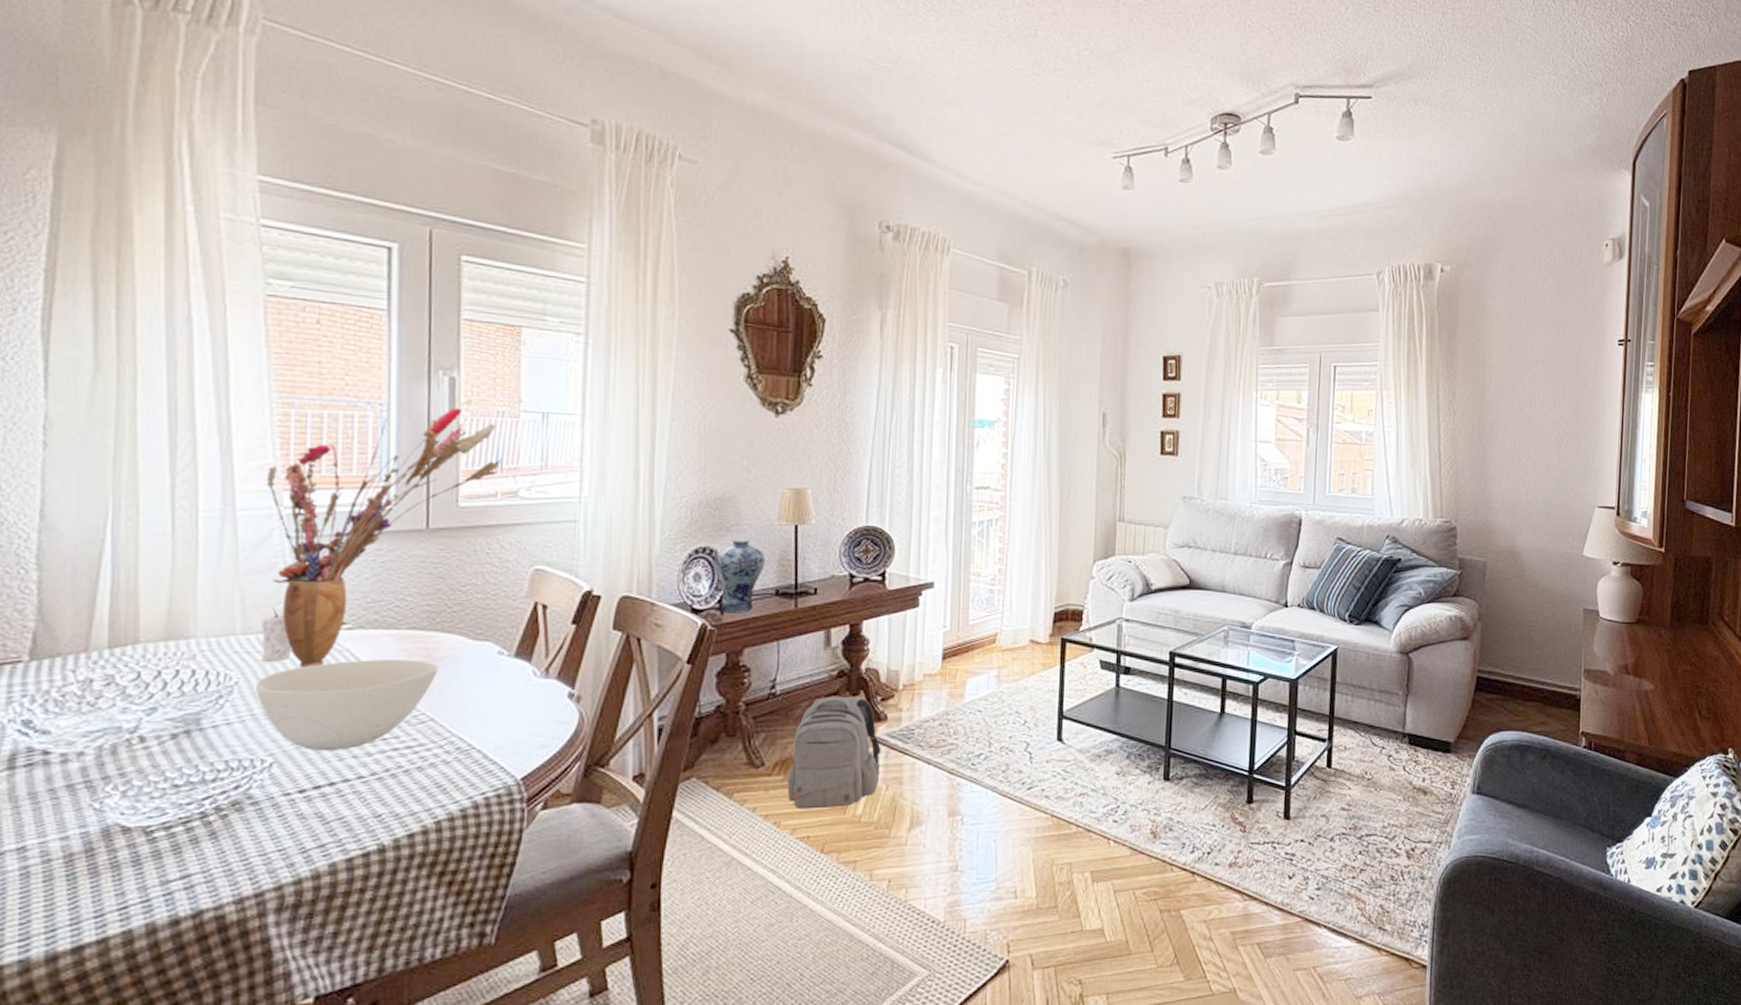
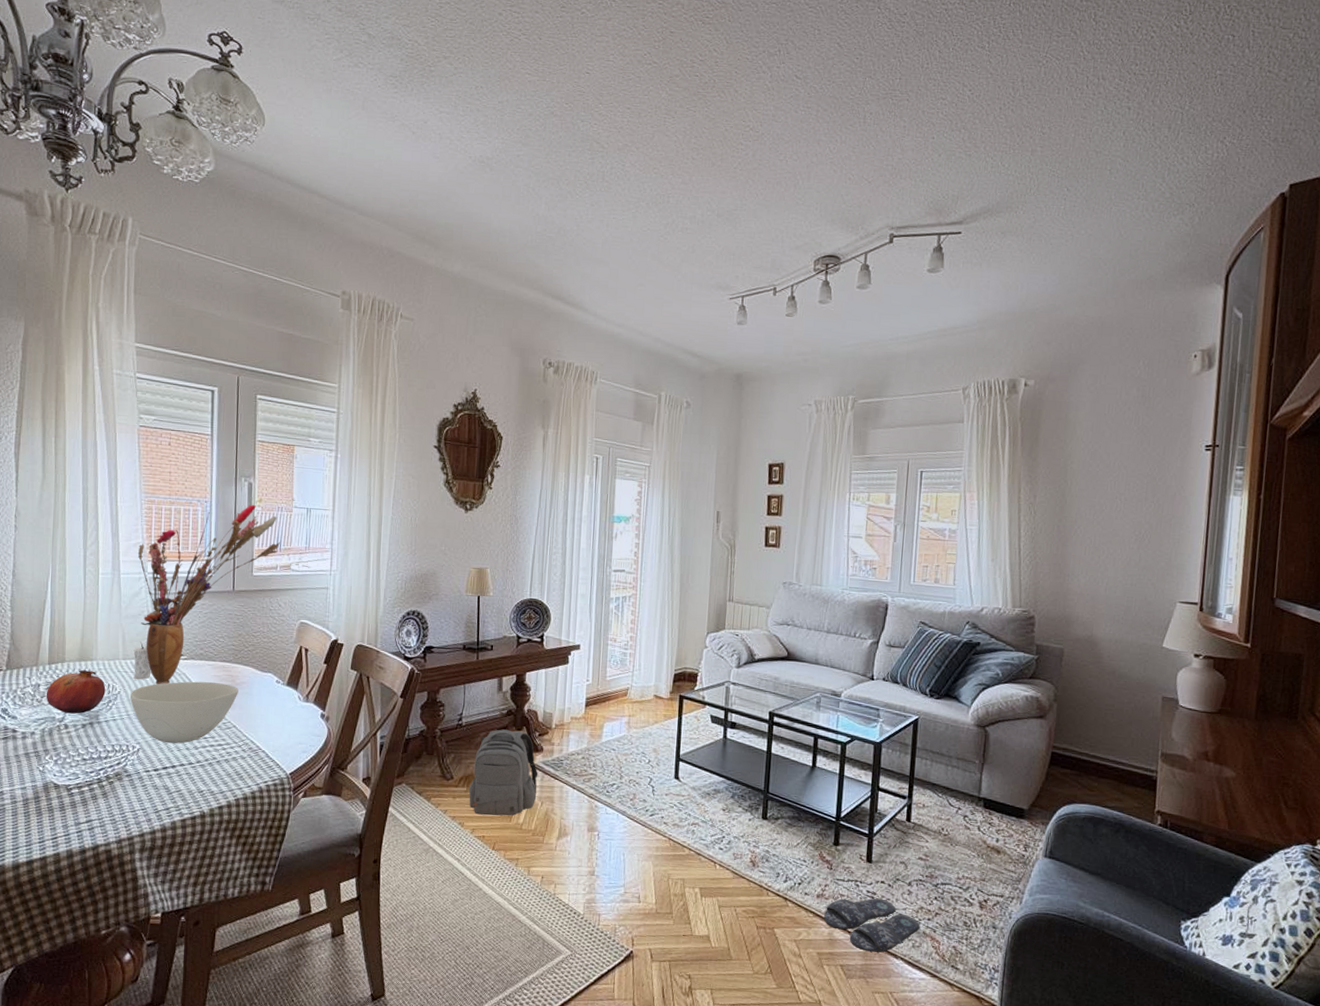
fruit: none [104,654,213,720] -> present [46,670,106,714]
vase: present [713,539,766,613] -> none [419,605,457,662]
slippers: none [1238,860,1344,923] -> present [824,898,920,953]

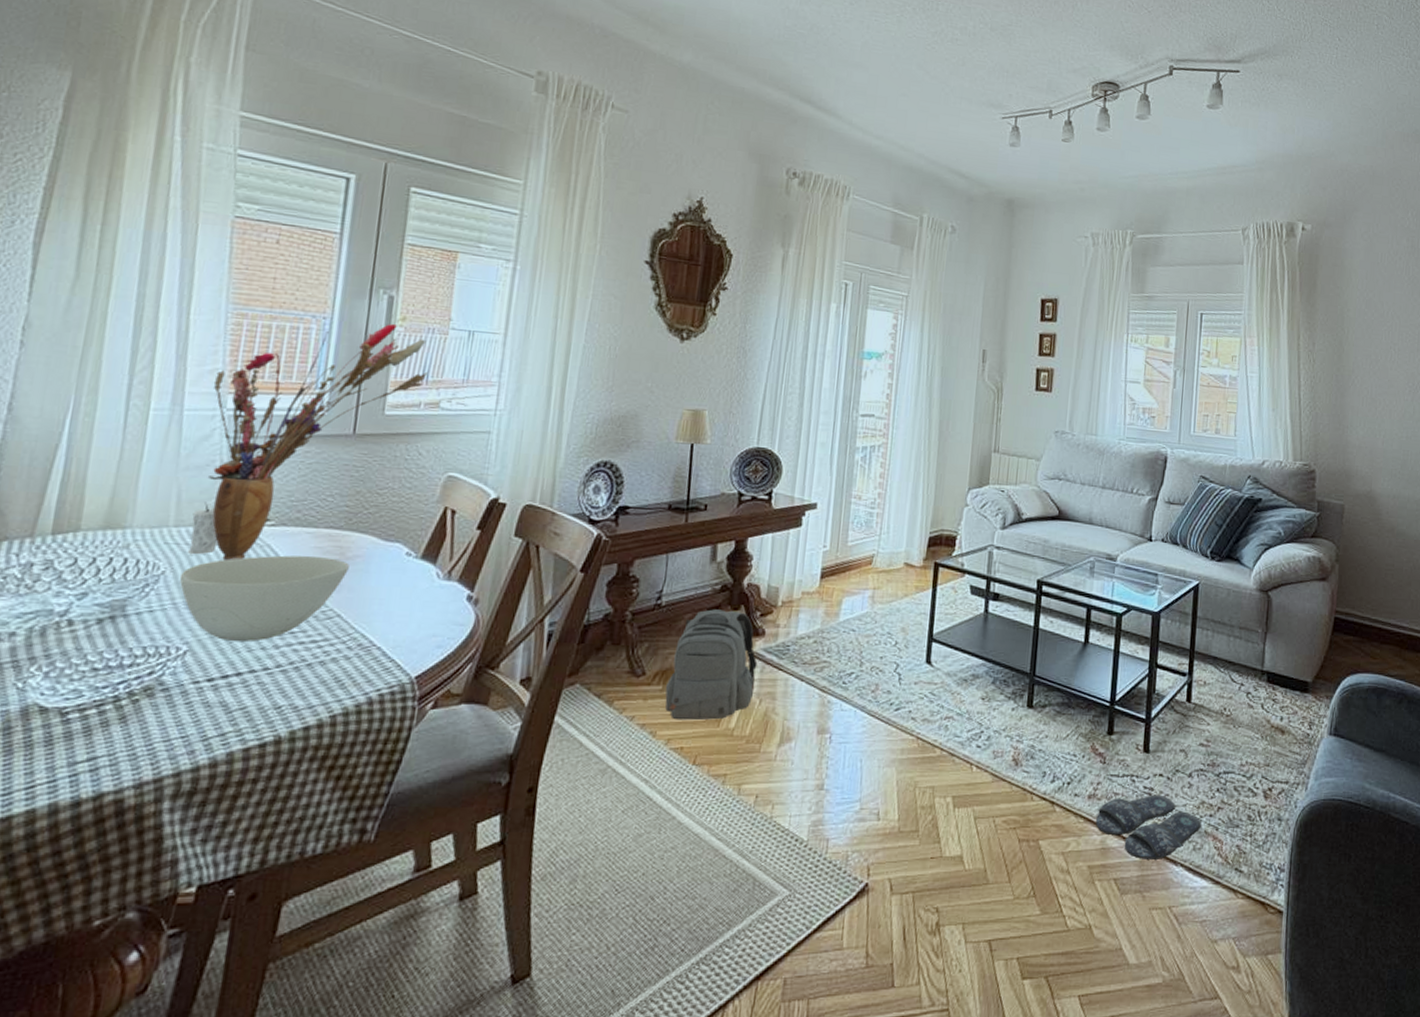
fruit: present [46,670,106,714] -> none [41,542,143,605]

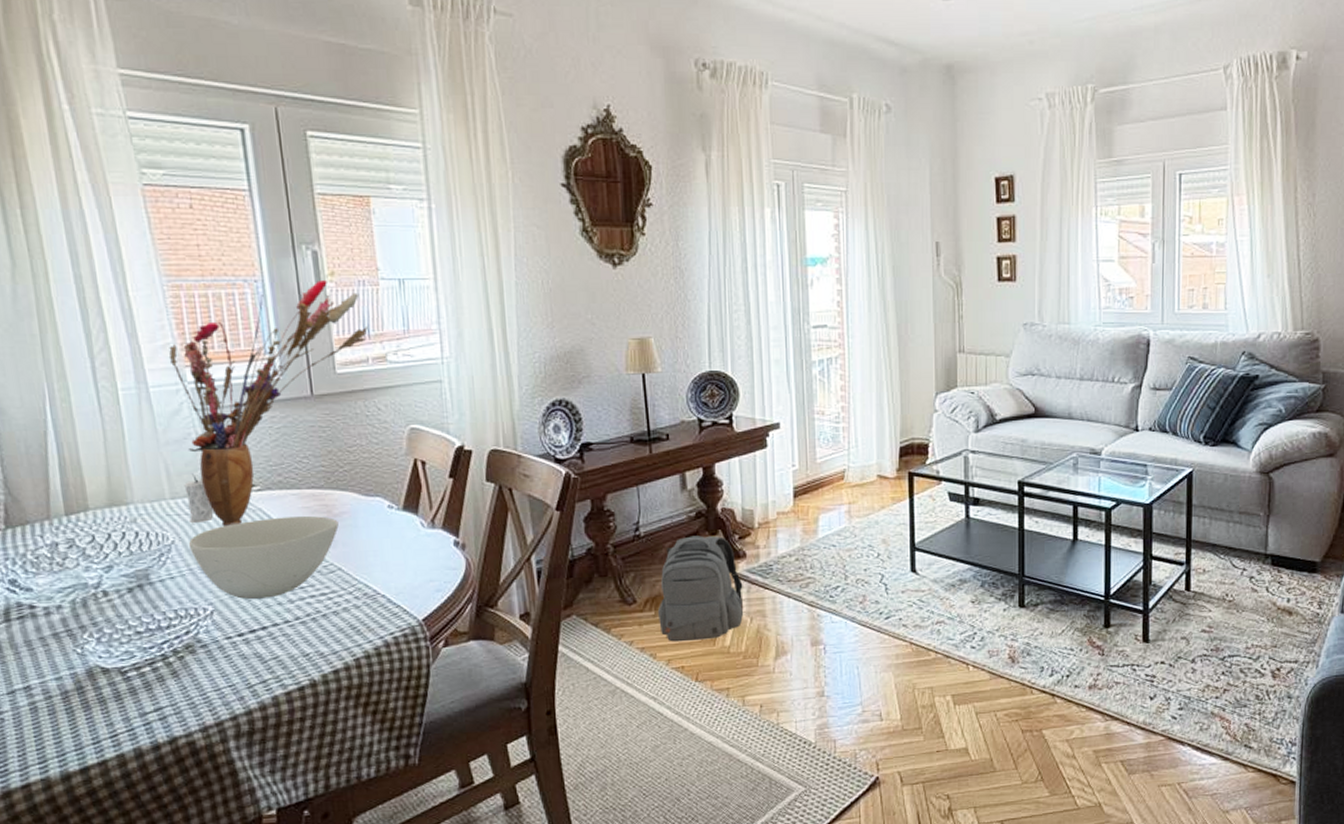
slippers: present [1096,794,1202,859] -> none [1099,681,1207,742]

